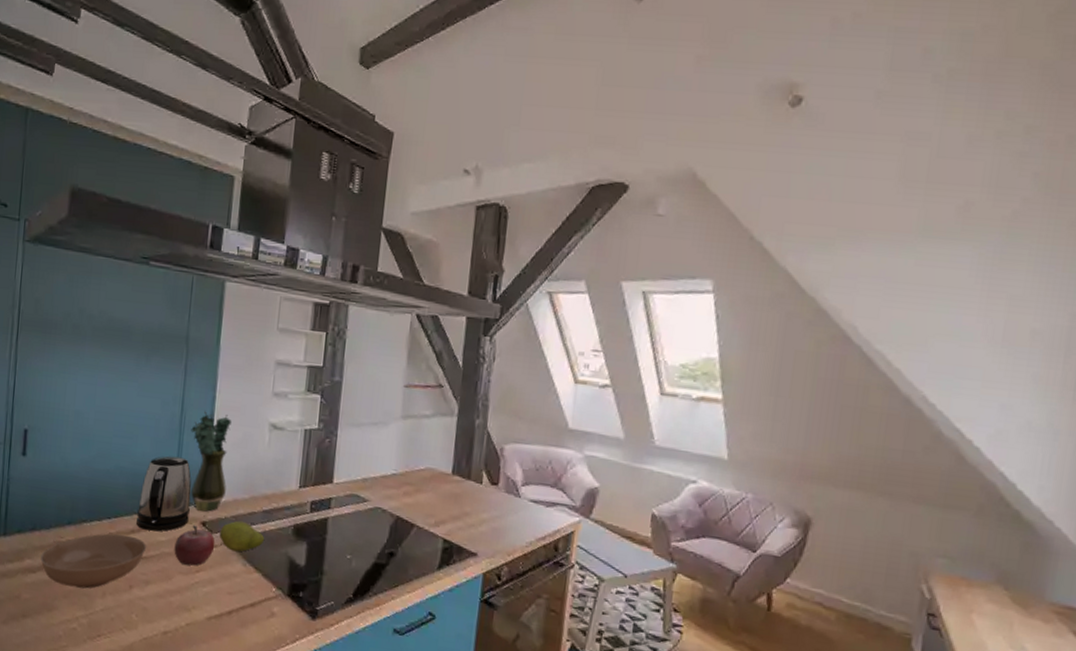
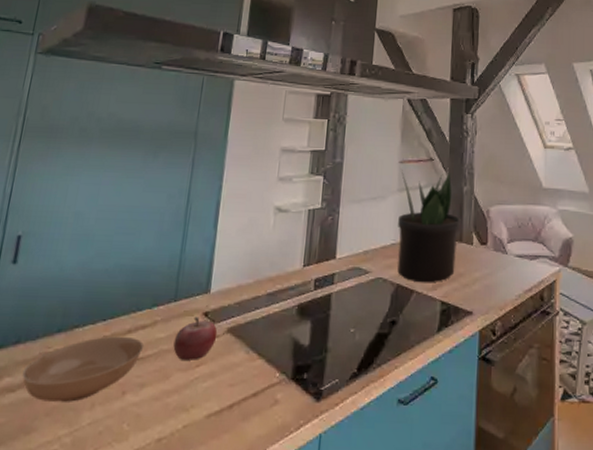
kettle: present [135,455,192,532] -> none [133,248,195,328]
vase: present [191,411,231,512] -> none [194,200,237,301]
fruit: present [219,520,265,552] -> none [221,307,269,340]
planter: none [398,395,471,519] -> present [397,170,461,283]

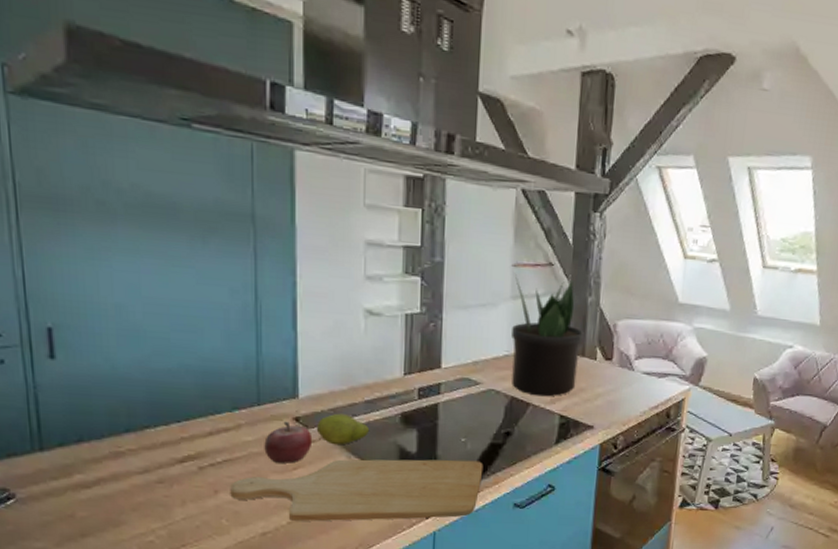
bowl: present [22,336,144,402] -> none [95,437,231,499]
chopping board: none [135,352,370,424] -> present [230,459,484,522]
fruit: none [221,307,269,340] -> present [316,413,370,445]

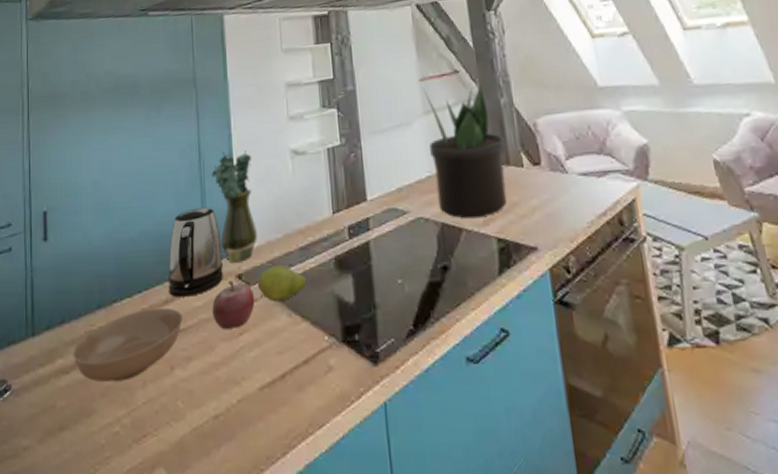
bowl: none [95,437,231,499] -> present [73,307,184,382]
kettle: none [213,349,278,432] -> present [168,207,223,297]
chopping board: present [230,459,484,522] -> none [184,305,427,398]
vase: none [270,298,319,407] -> present [211,151,257,263]

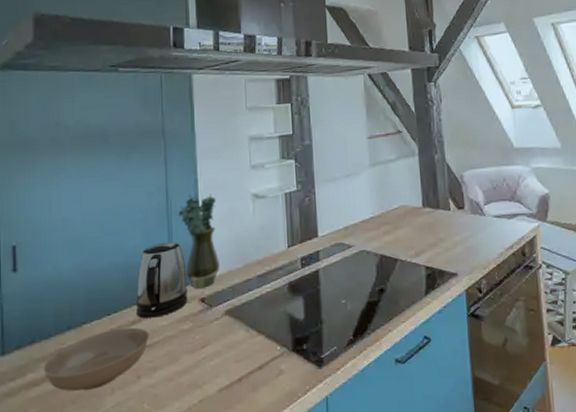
fruit: present [212,280,255,329] -> none [177,303,217,343]
fruit: present [257,264,307,302] -> none [218,289,263,320]
planter: present [424,84,508,219] -> none [371,143,437,252]

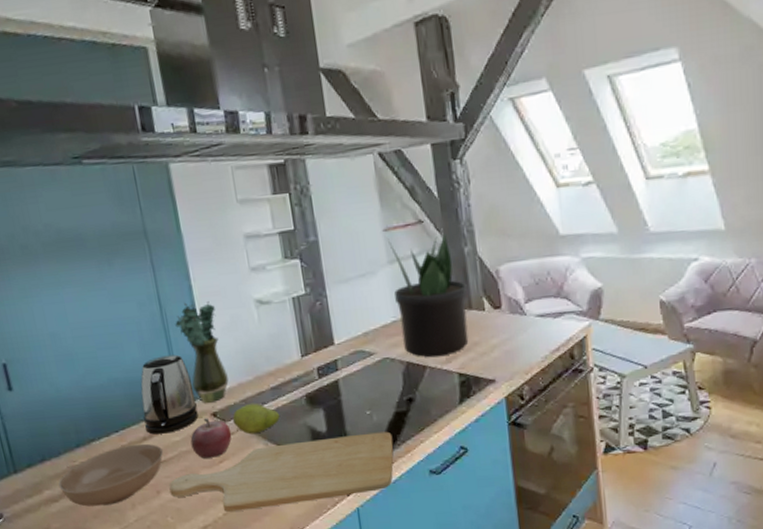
chopping board: none [150,320,364,399] -> present [169,431,394,512]
fruit: none [177,303,217,343] -> present [190,418,232,459]
fruit: none [218,289,263,320] -> present [232,403,281,435]
planter: none [371,143,437,252] -> present [388,234,469,358]

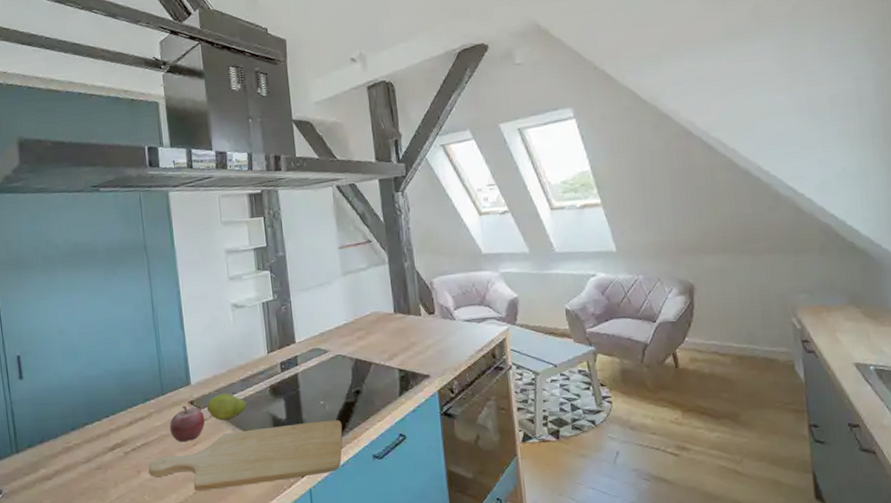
bowl: present [58,443,164,507] -> none [53,427,146,485]
kettle: present [140,354,199,435] -> none [130,349,178,420]
vase: present [175,301,229,403] -> none [164,305,206,392]
planter: present [388,234,469,358] -> none [342,252,408,355]

